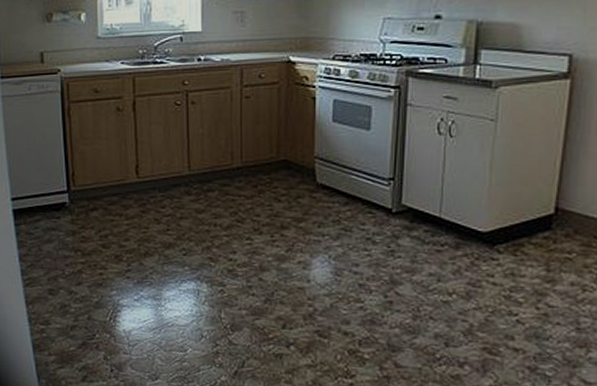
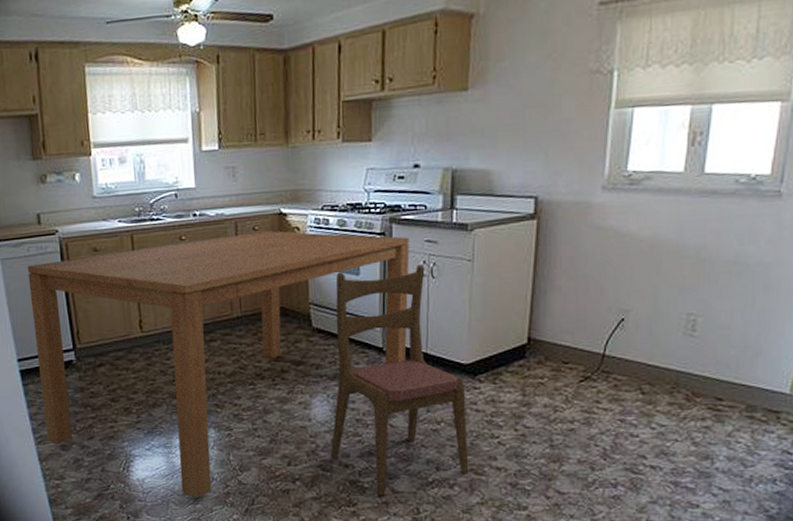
dining table: none [27,78,426,356] -> present [27,230,410,498]
dining chair: none [328,122,482,369] -> present [330,264,469,496]

